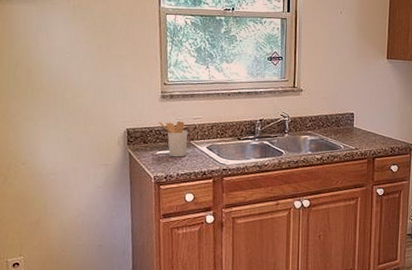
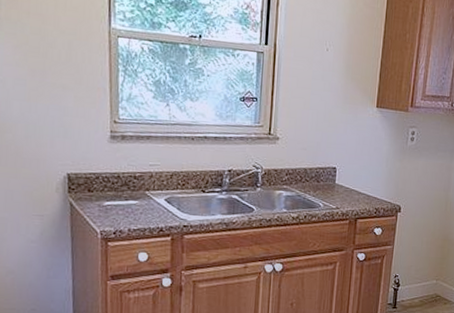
utensil holder: present [159,121,188,157] -> none [107,167,143,210]

